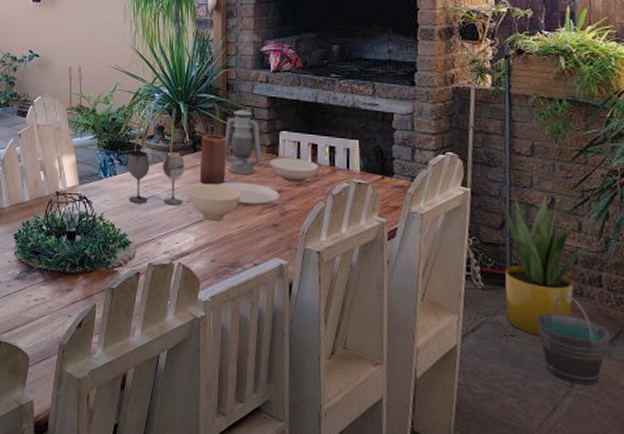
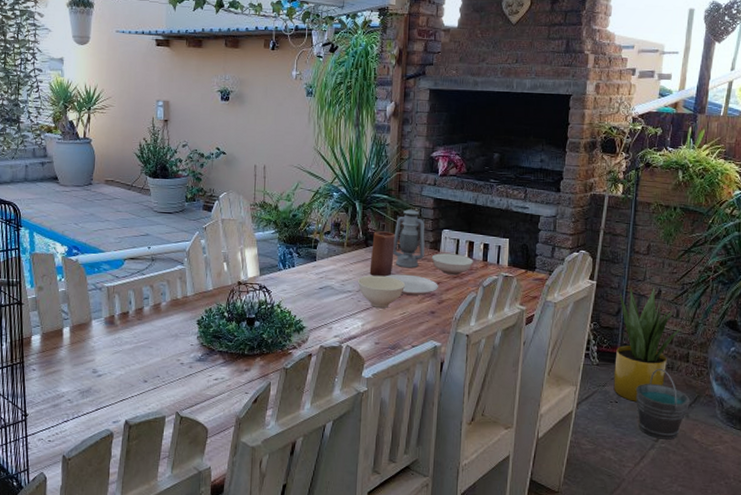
wineglass: present [128,150,185,206] -> none [305,244,357,295]

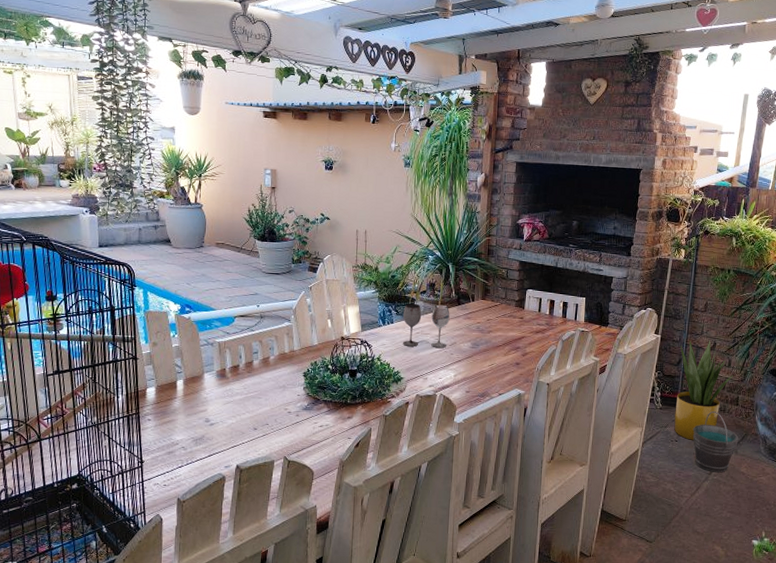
wineglass: none [305,244,357,295] -> present [403,303,450,349]
bowl: present [357,275,406,308] -> none [450,330,494,360]
candle: present [369,231,395,277] -> none [461,291,484,332]
plate: present [385,274,438,295] -> none [475,329,523,349]
lantern: present [393,209,426,269] -> none [482,271,512,324]
bowl: present [431,253,474,276] -> none [516,311,555,331]

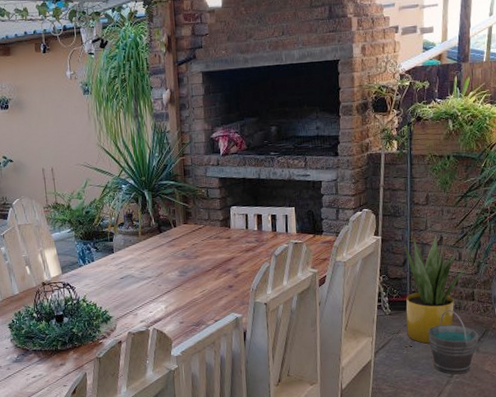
wineglass: present [403,303,450,349] -> none [103,235,153,283]

